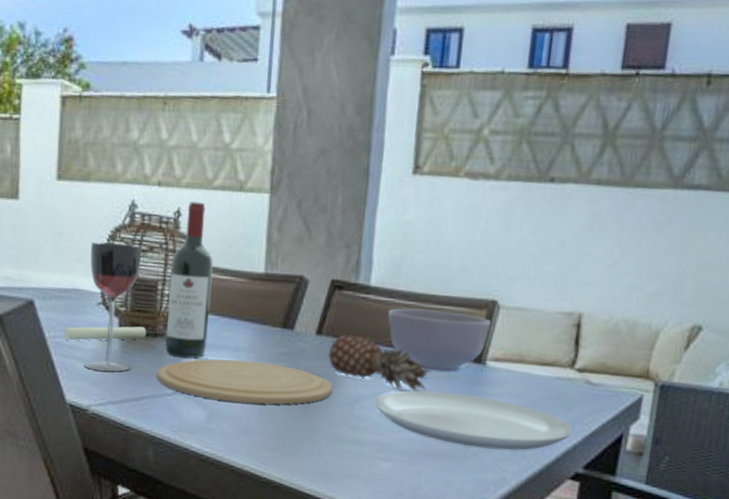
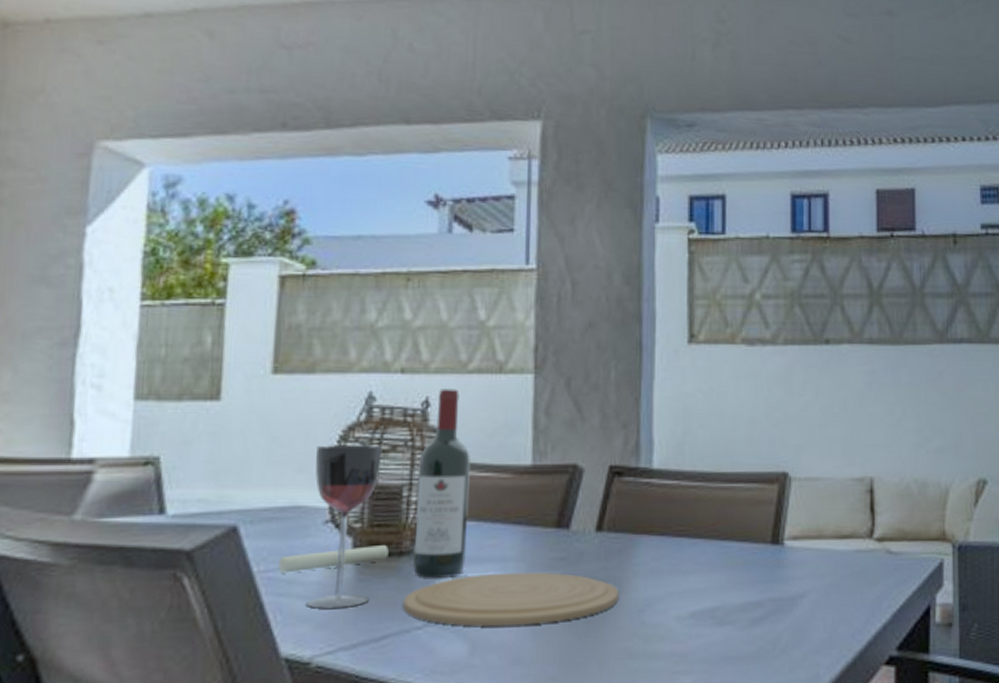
fruit: present [328,334,431,393] -> none [611,526,727,587]
plate: present [375,391,573,450] -> none [668,582,881,643]
bowl: present [388,308,491,371] -> none [675,489,785,557]

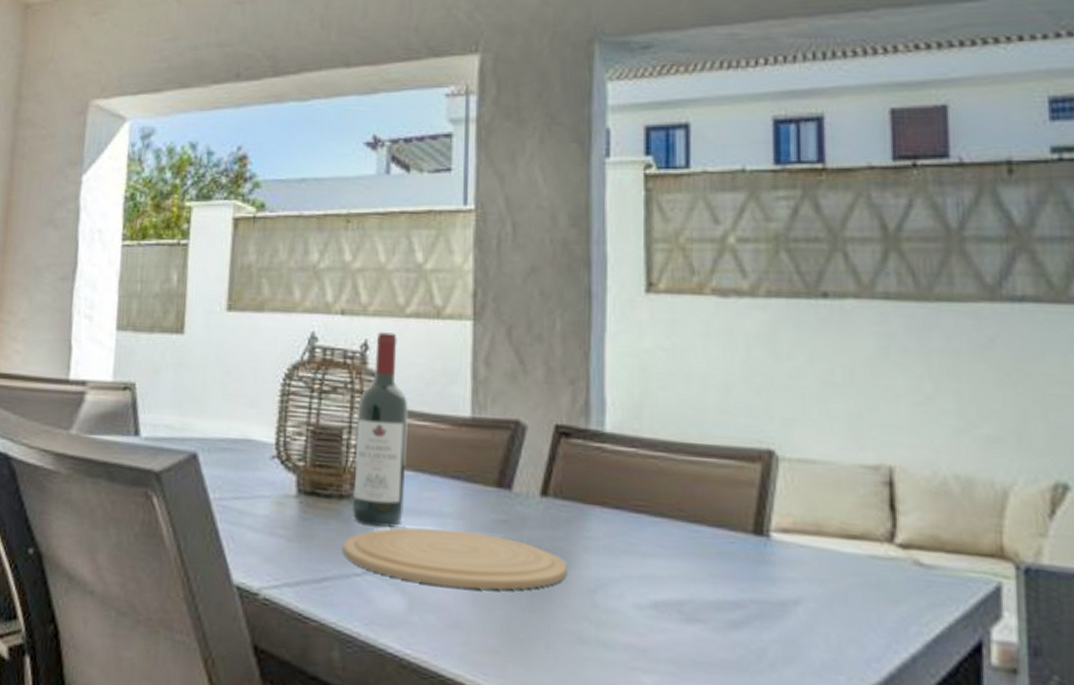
candle: present [278,545,389,574] -> none [231,485,329,504]
wineglass: present [306,445,382,609] -> none [255,382,324,544]

